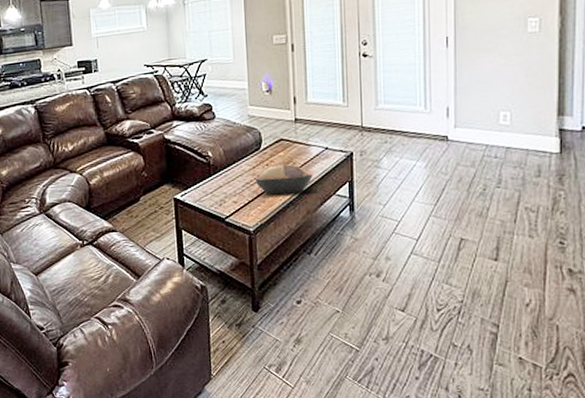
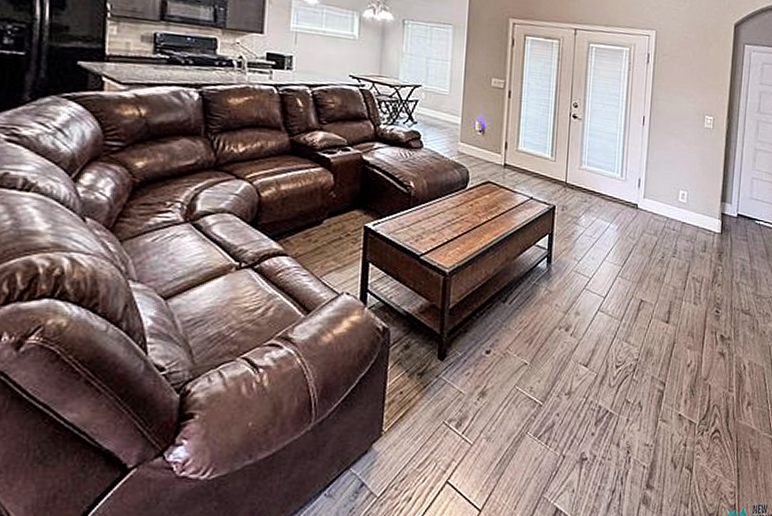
decorative bowl: present [254,164,313,195] -> none [457,207,516,239]

